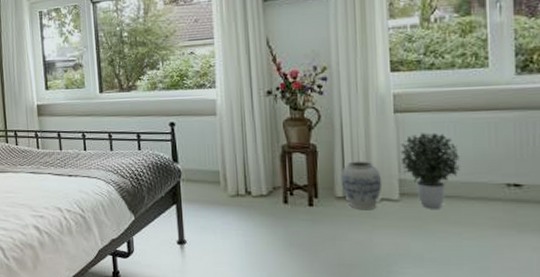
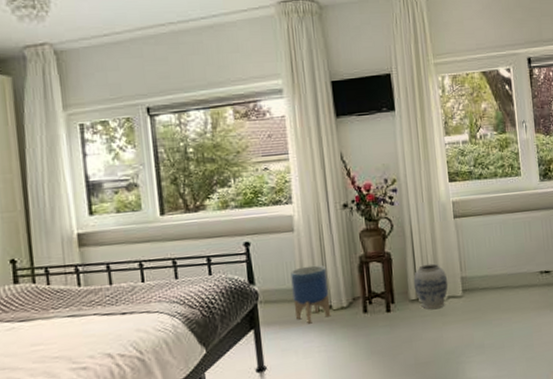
planter: none [212,150,250,207] -> present [290,265,331,324]
potted plant: present [400,132,460,209] -> none [461,233,507,301]

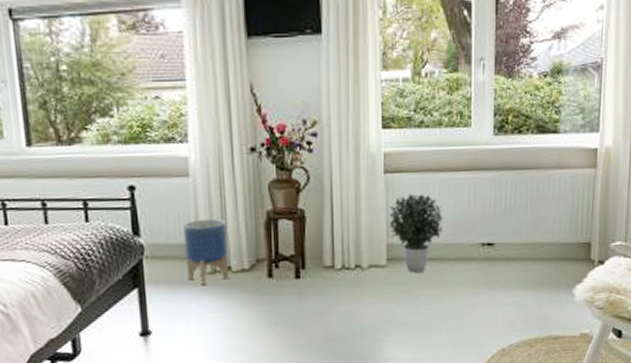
vase: present [413,263,448,310] -> none [329,225,371,279]
potted plant: none [461,233,507,301] -> present [389,194,443,273]

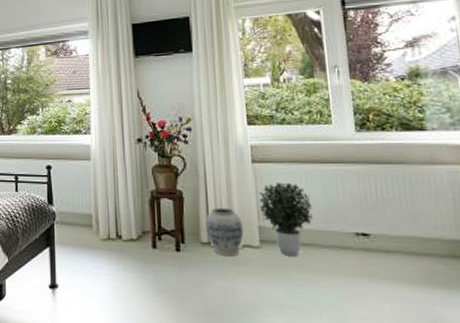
planter: present [183,218,230,286] -> none [85,194,121,250]
vase: none [329,225,371,279] -> present [205,208,244,257]

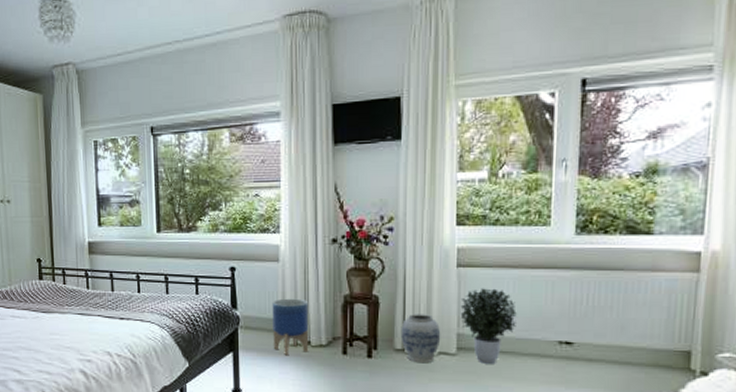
planter: none [85,194,121,250] -> present [272,298,309,356]

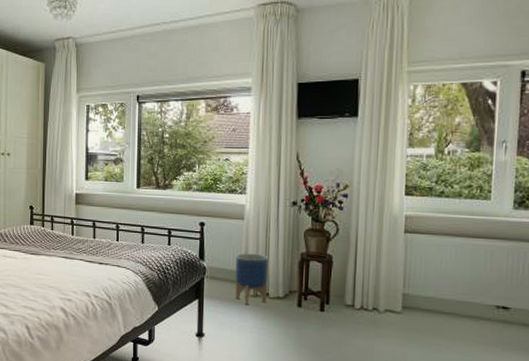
vase: present [400,314,441,364] -> none [351,273,388,319]
potted plant: present [460,288,517,364] -> none [406,253,458,323]

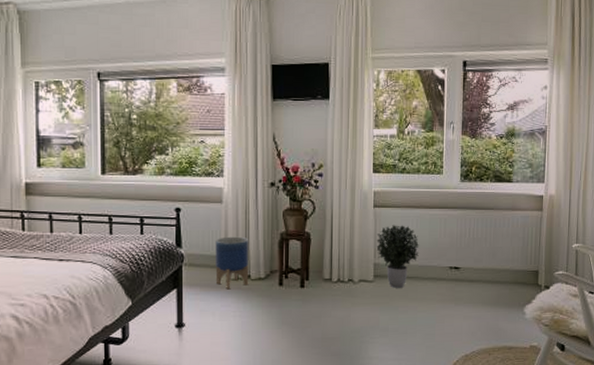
potted plant: none [406,253,458,323] -> present [376,225,419,288]

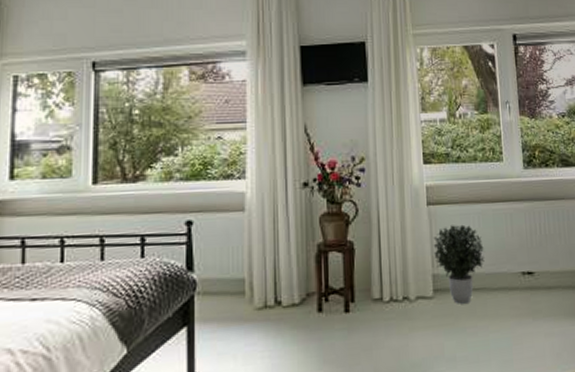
planter: present [215,236,249,290] -> none [237,252,280,323]

